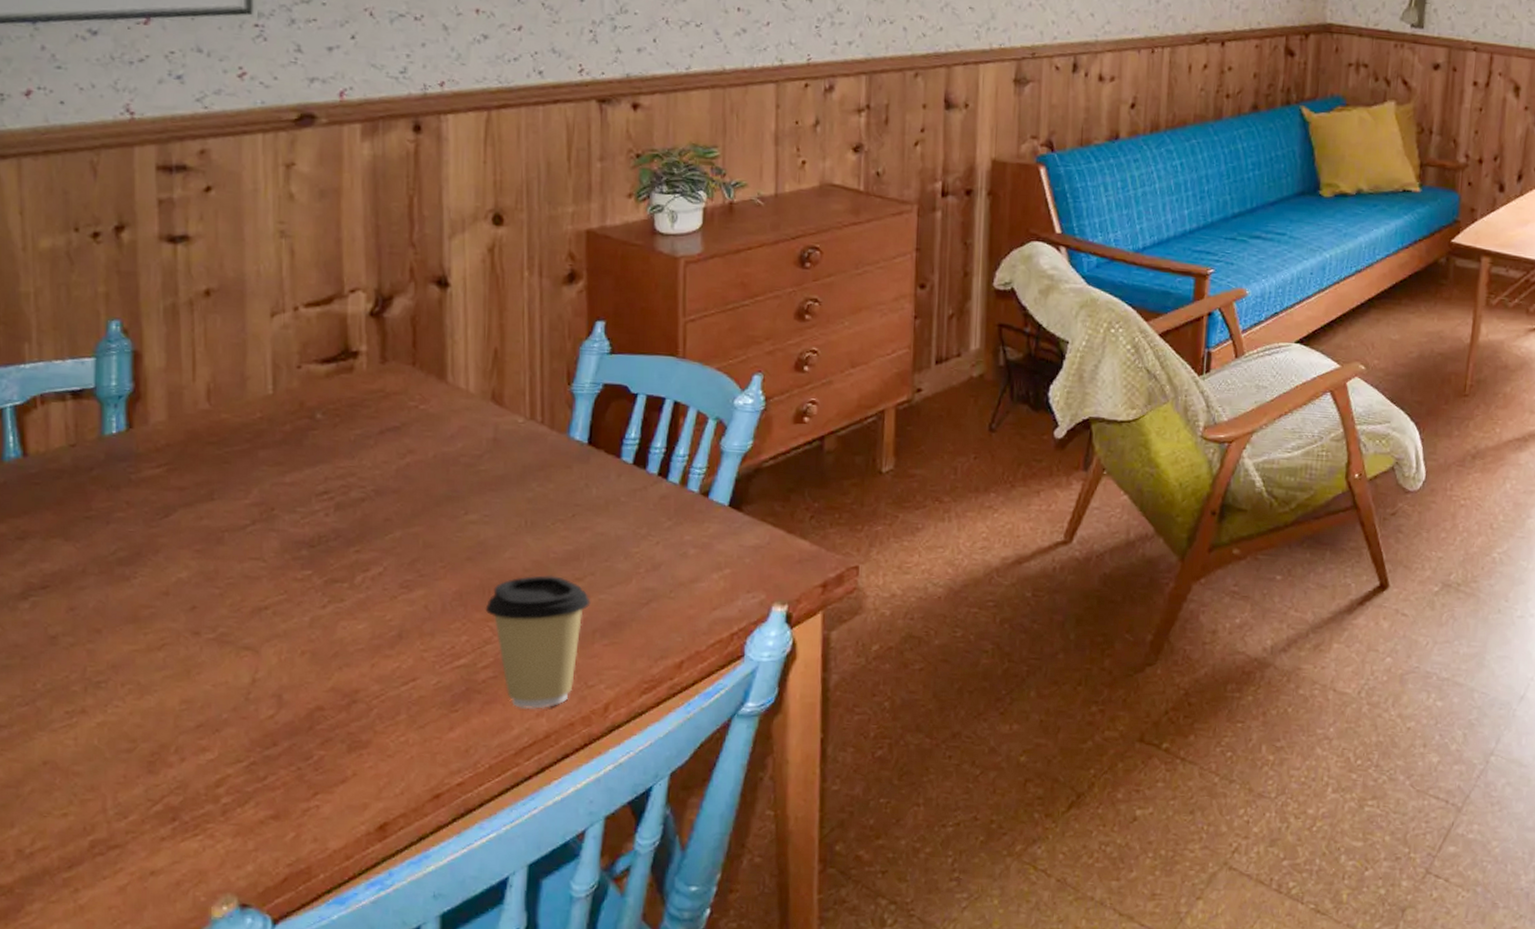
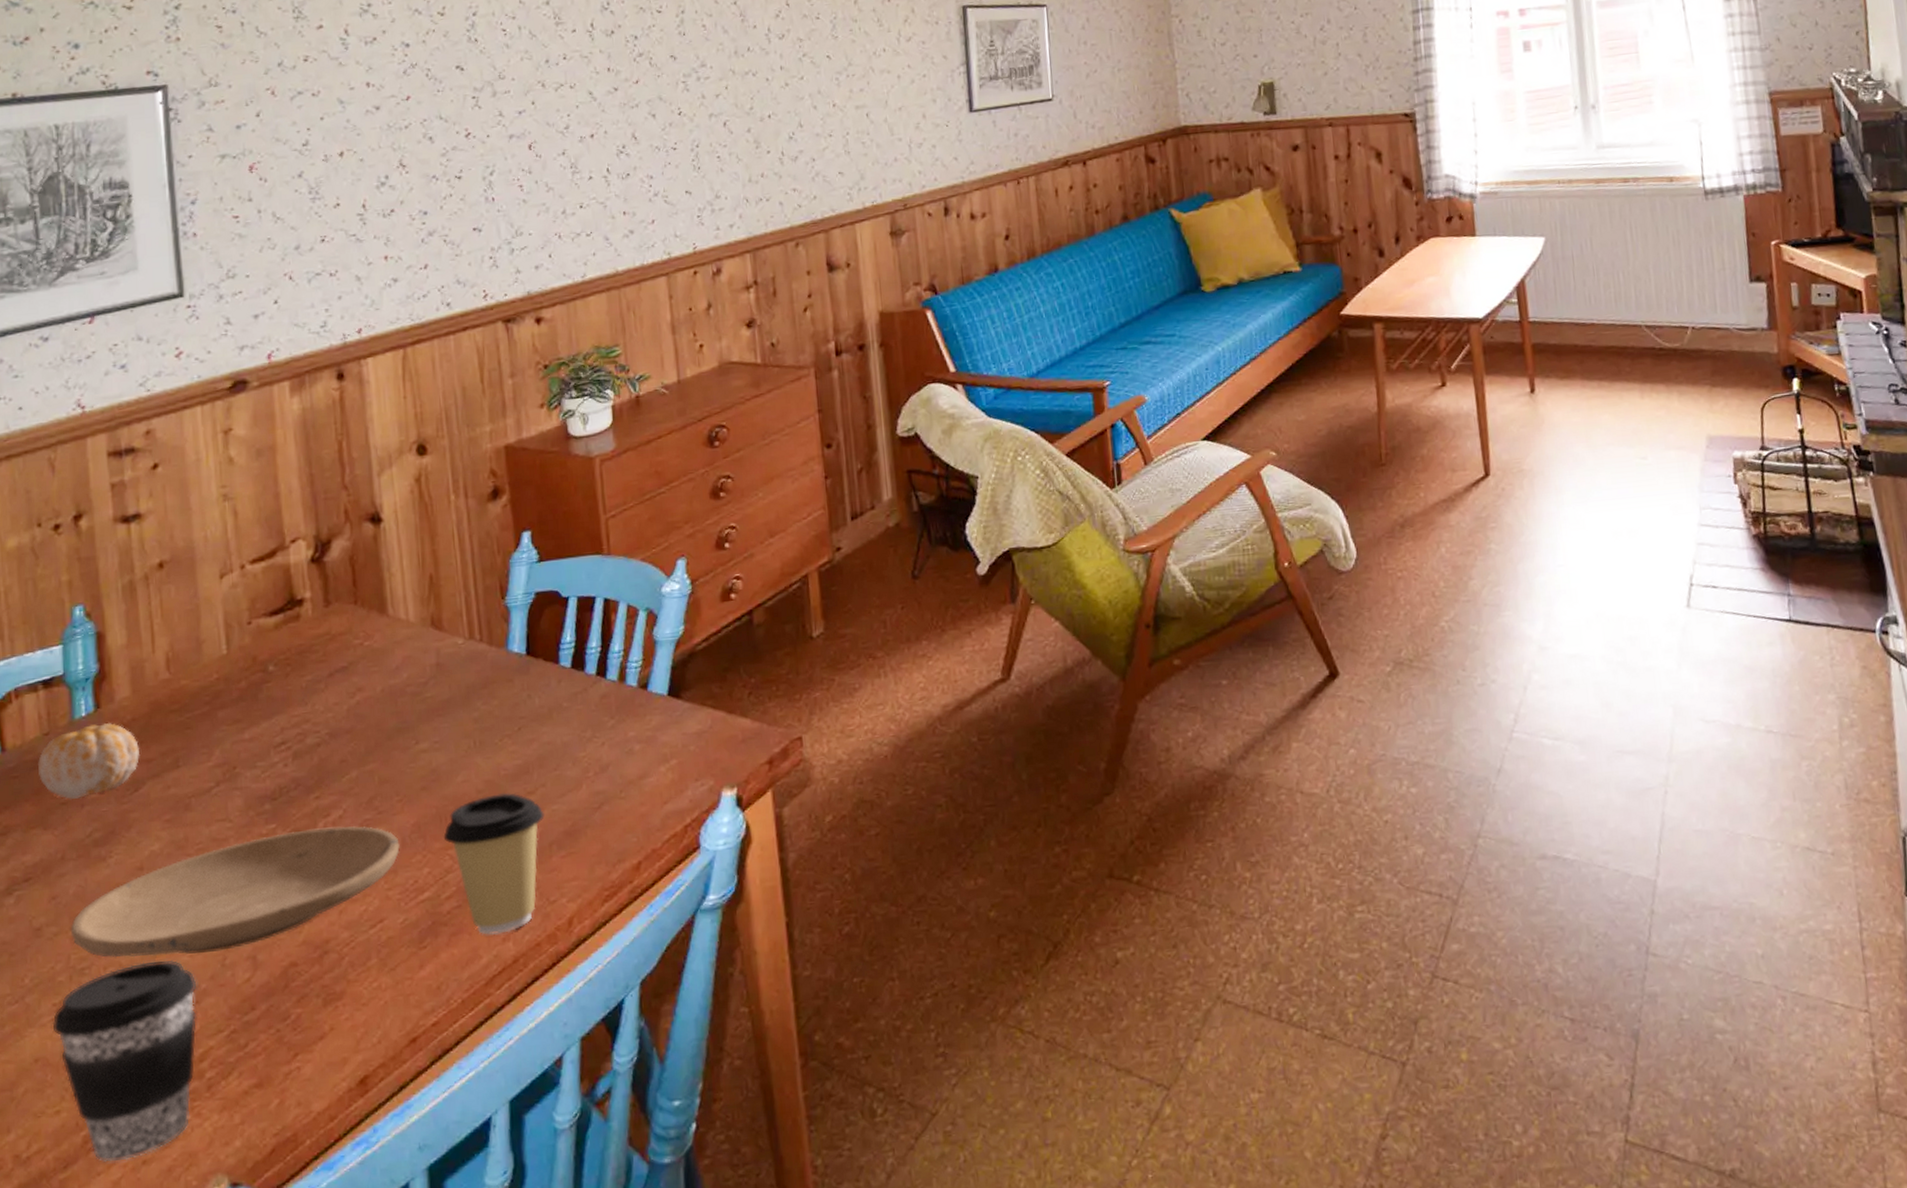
fruit: none [62,443,172,515] -> present [38,722,139,799]
coffee cup: none [63,684,218,869] -> present [52,959,197,1163]
plate: none [87,581,439,686] -> present [70,826,400,958]

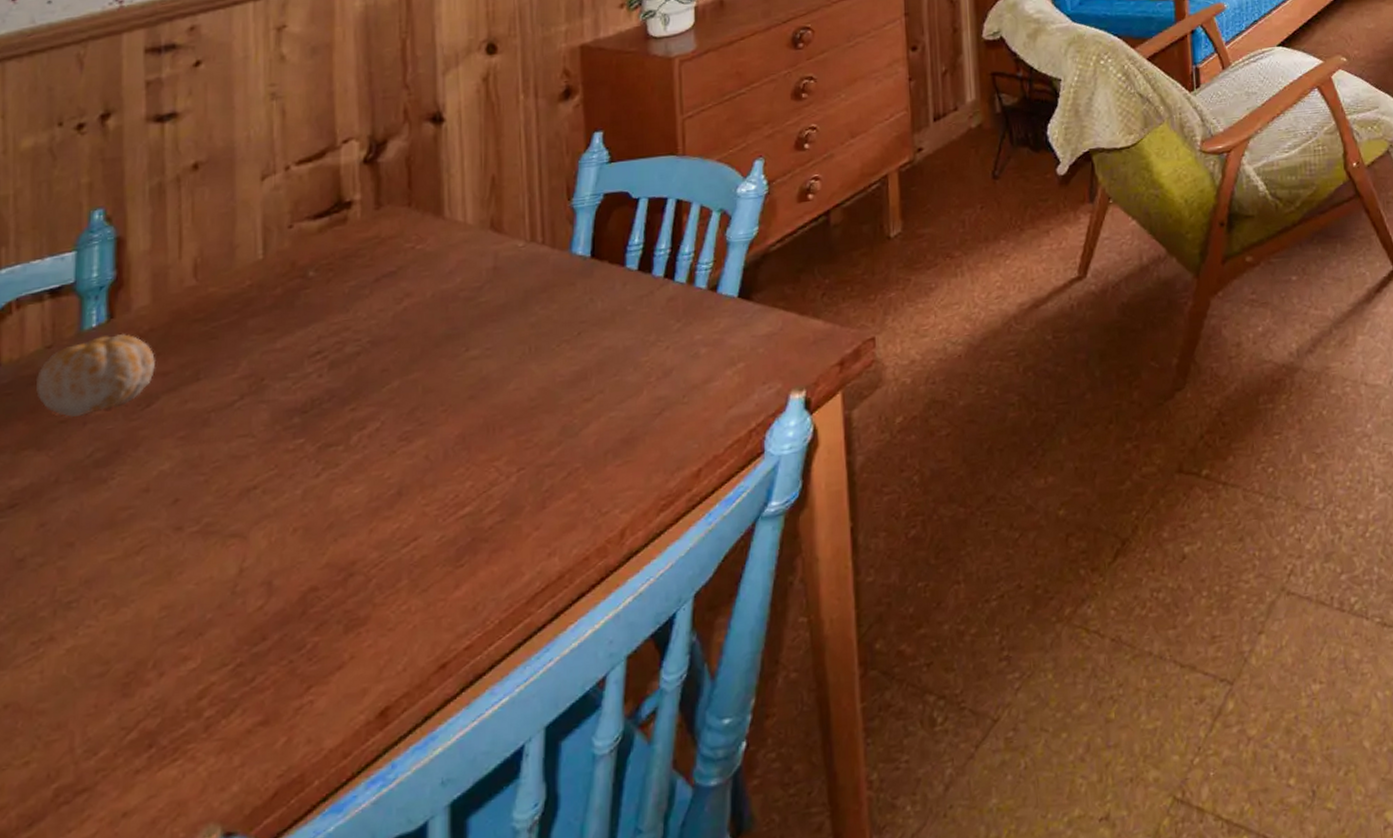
coffee cup: present [52,959,197,1163] -> none [28,588,202,818]
plate: present [70,826,400,958] -> none [58,438,441,589]
coffee cup: present [443,792,545,935] -> none [490,400,601,551]

